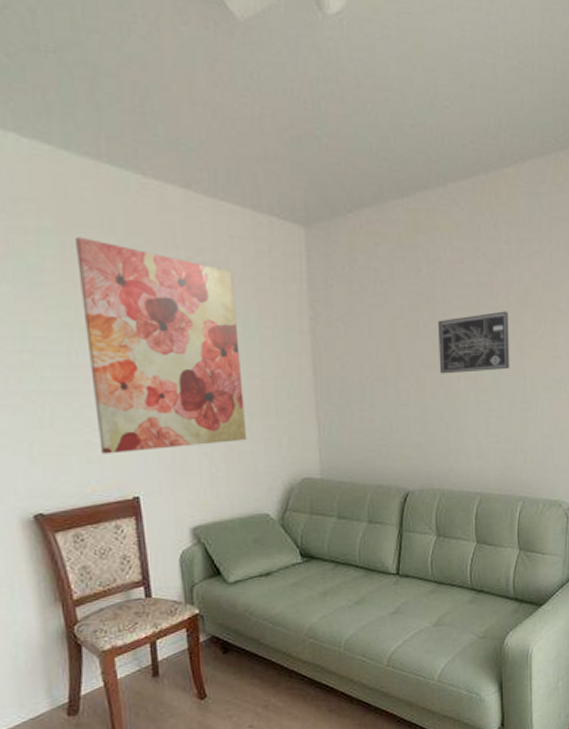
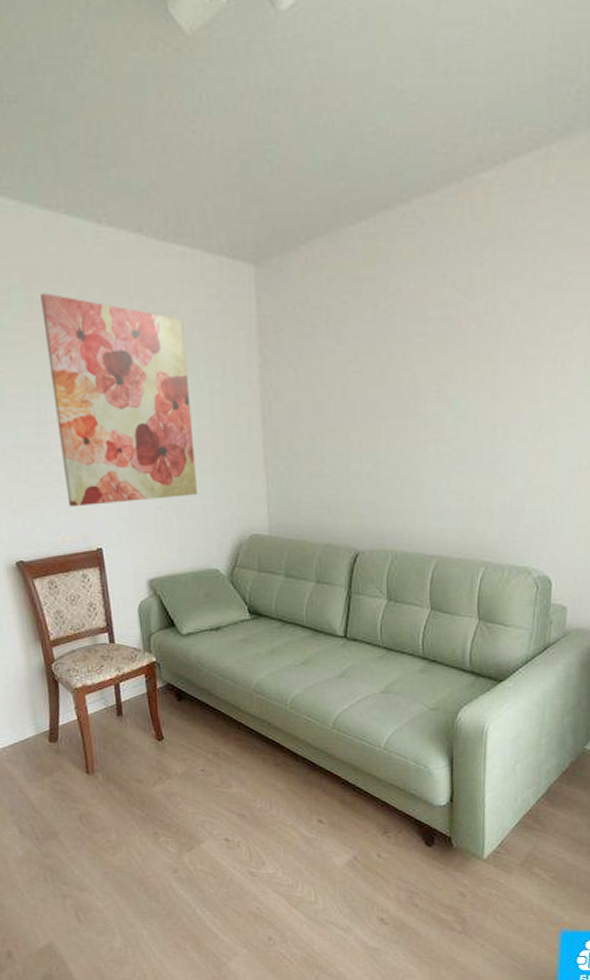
wall art: present [438,311,510,374] -> none [396,348,479,424]

